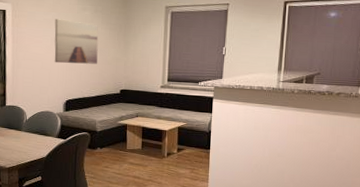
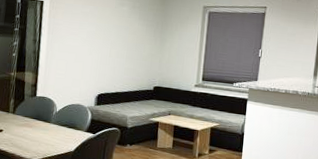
wall art: present [54,19,99,64] -> none [89,12,135,60]

